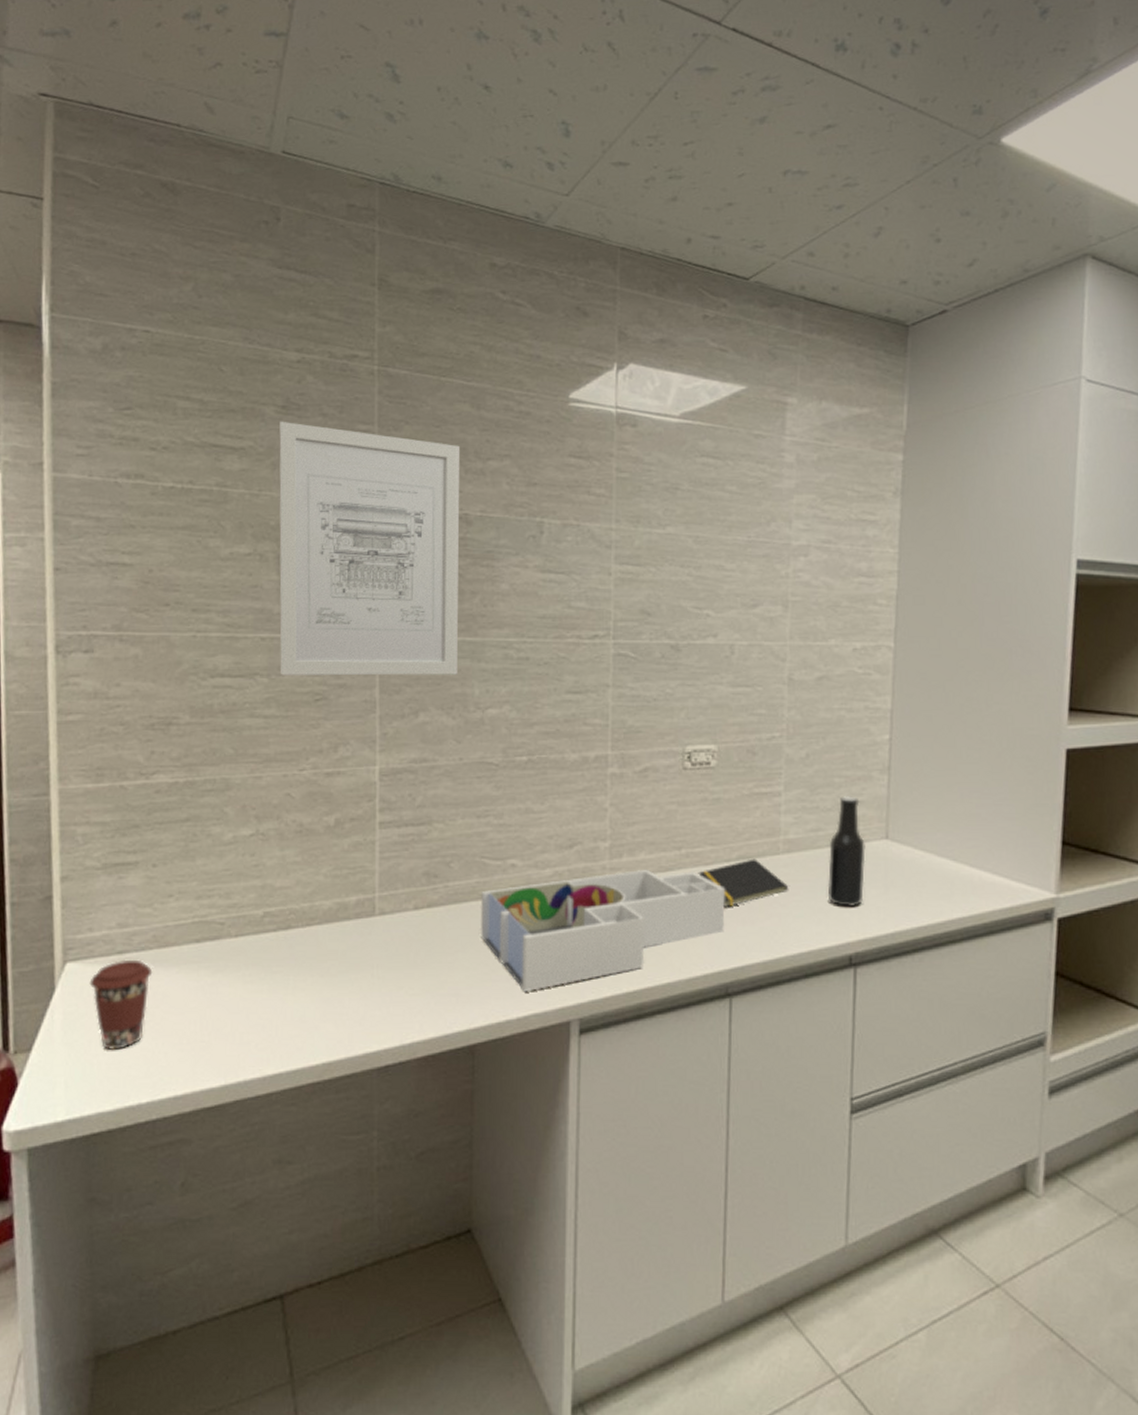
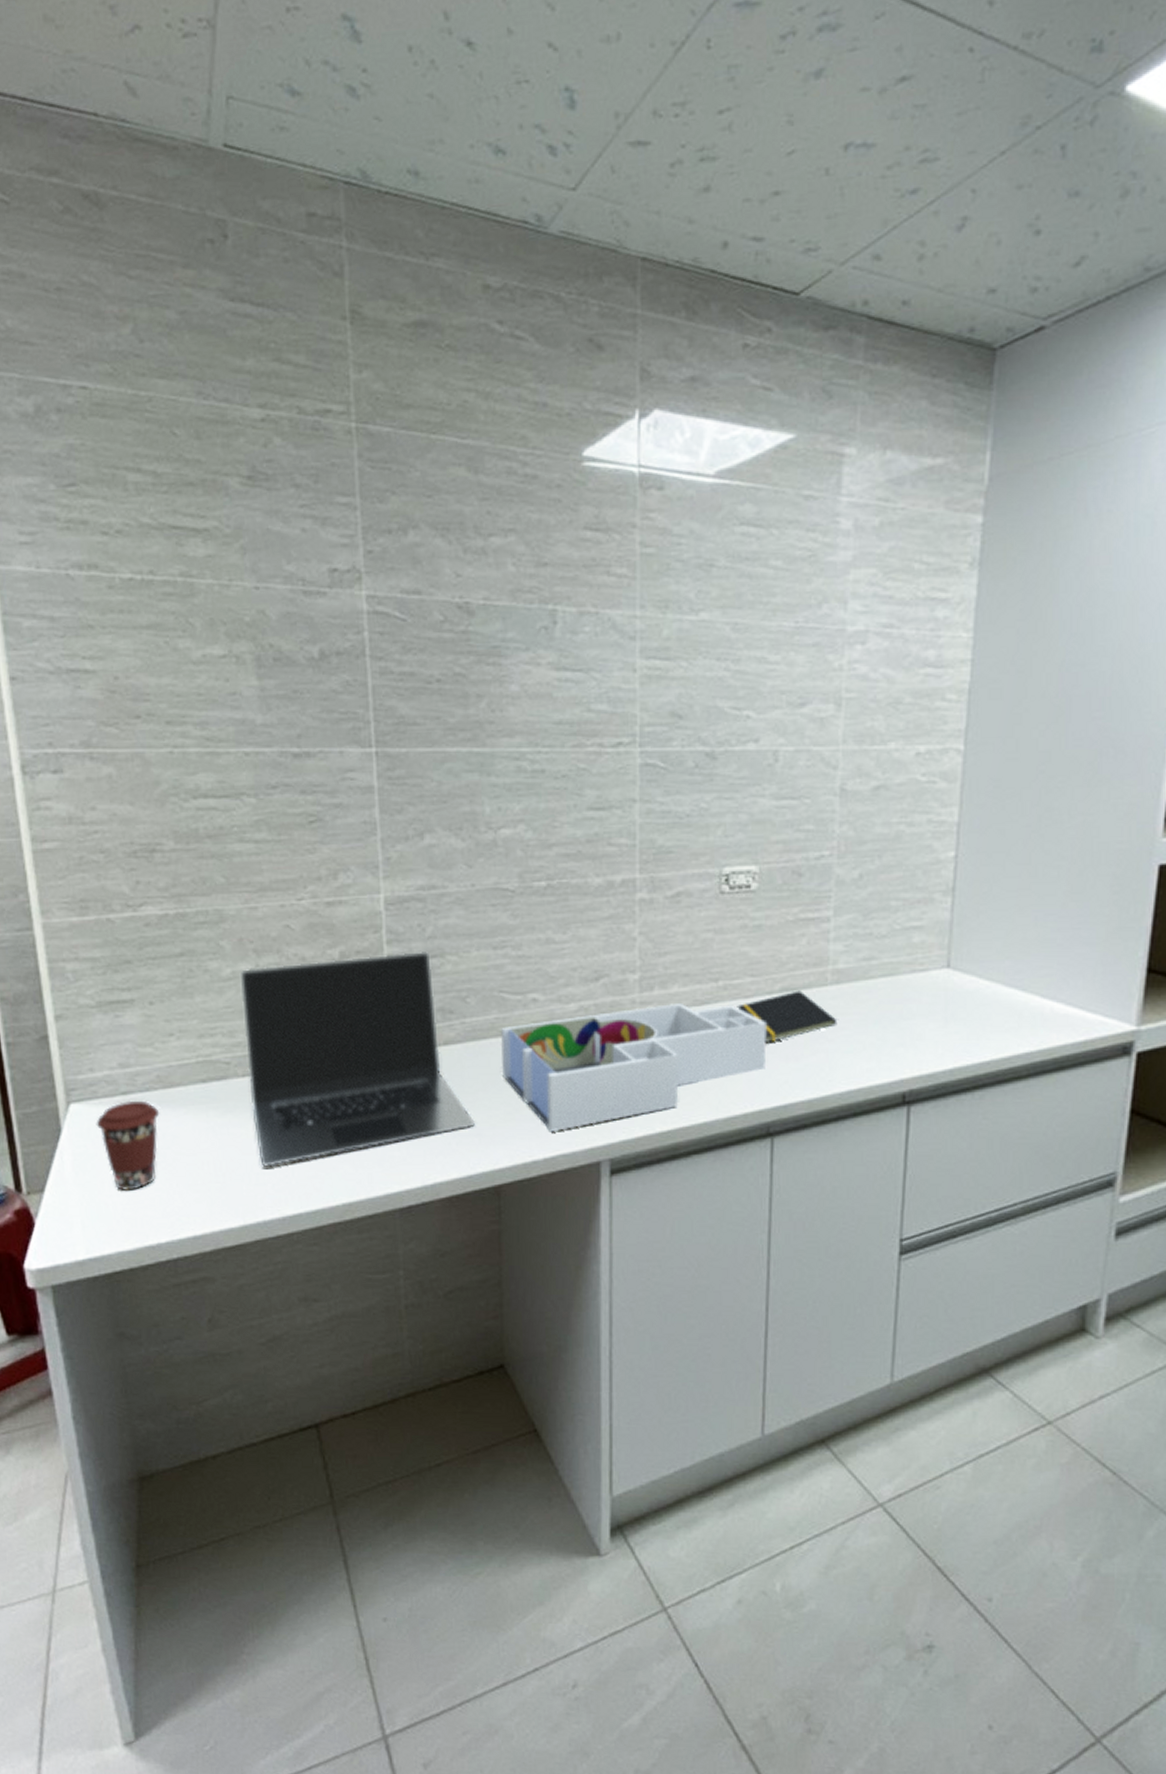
laptop: none [240,818,454,1026] -> present [240,950,476,1167]
wall art: present [279,421,461,676] -> none [246,494,465,795]
beer bottle: present [827,796,866,908] -> none [880,921,924,1043]

